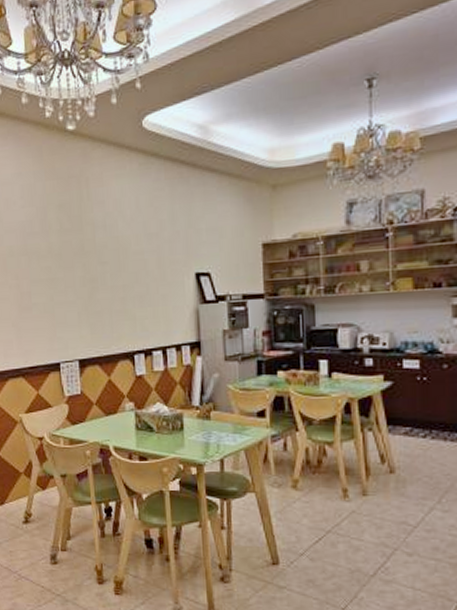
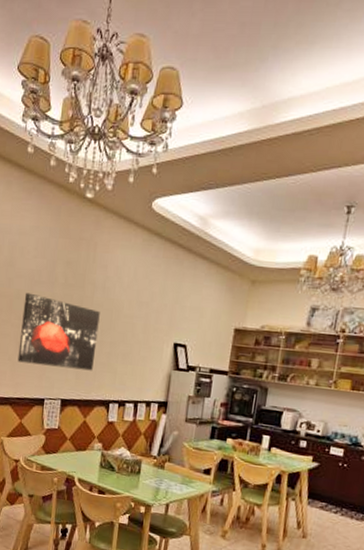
wall art: none [18,247,108,327] -> present [17,292,100,371]

